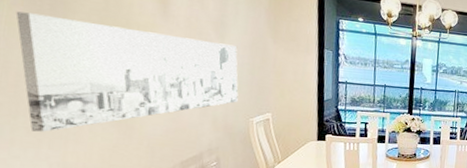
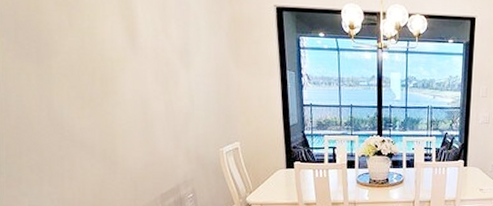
wall art: present [15,11,239,133] -> none [10,56,207,171]

